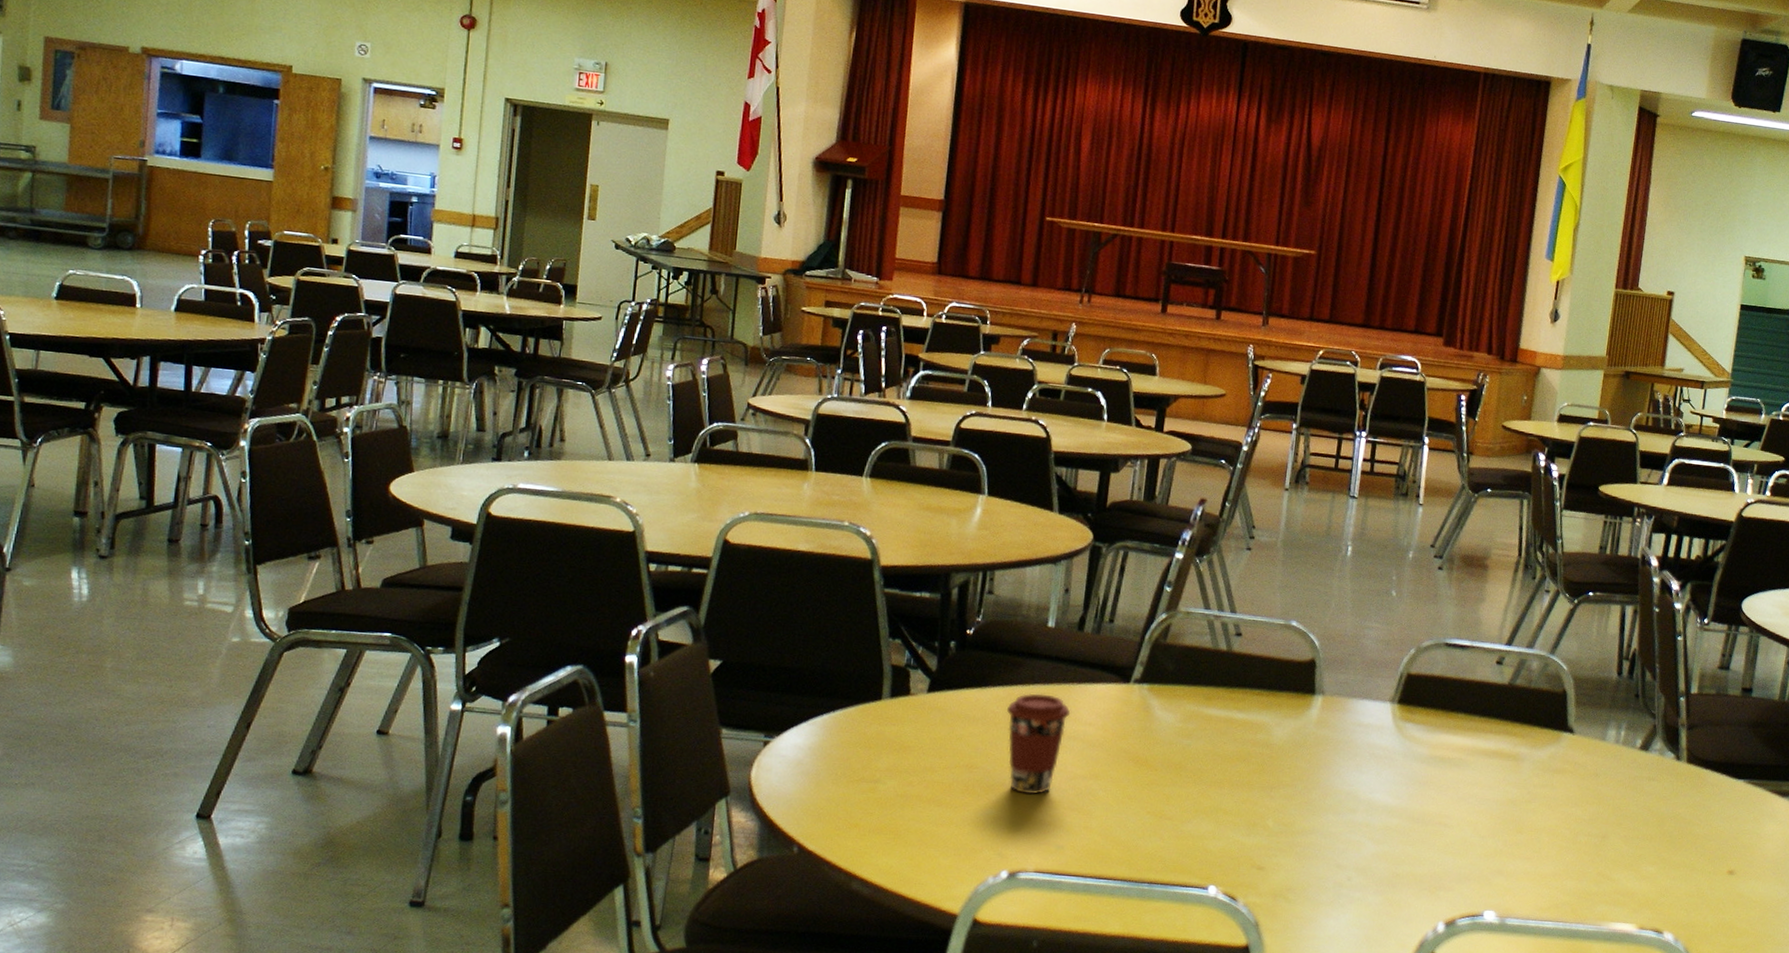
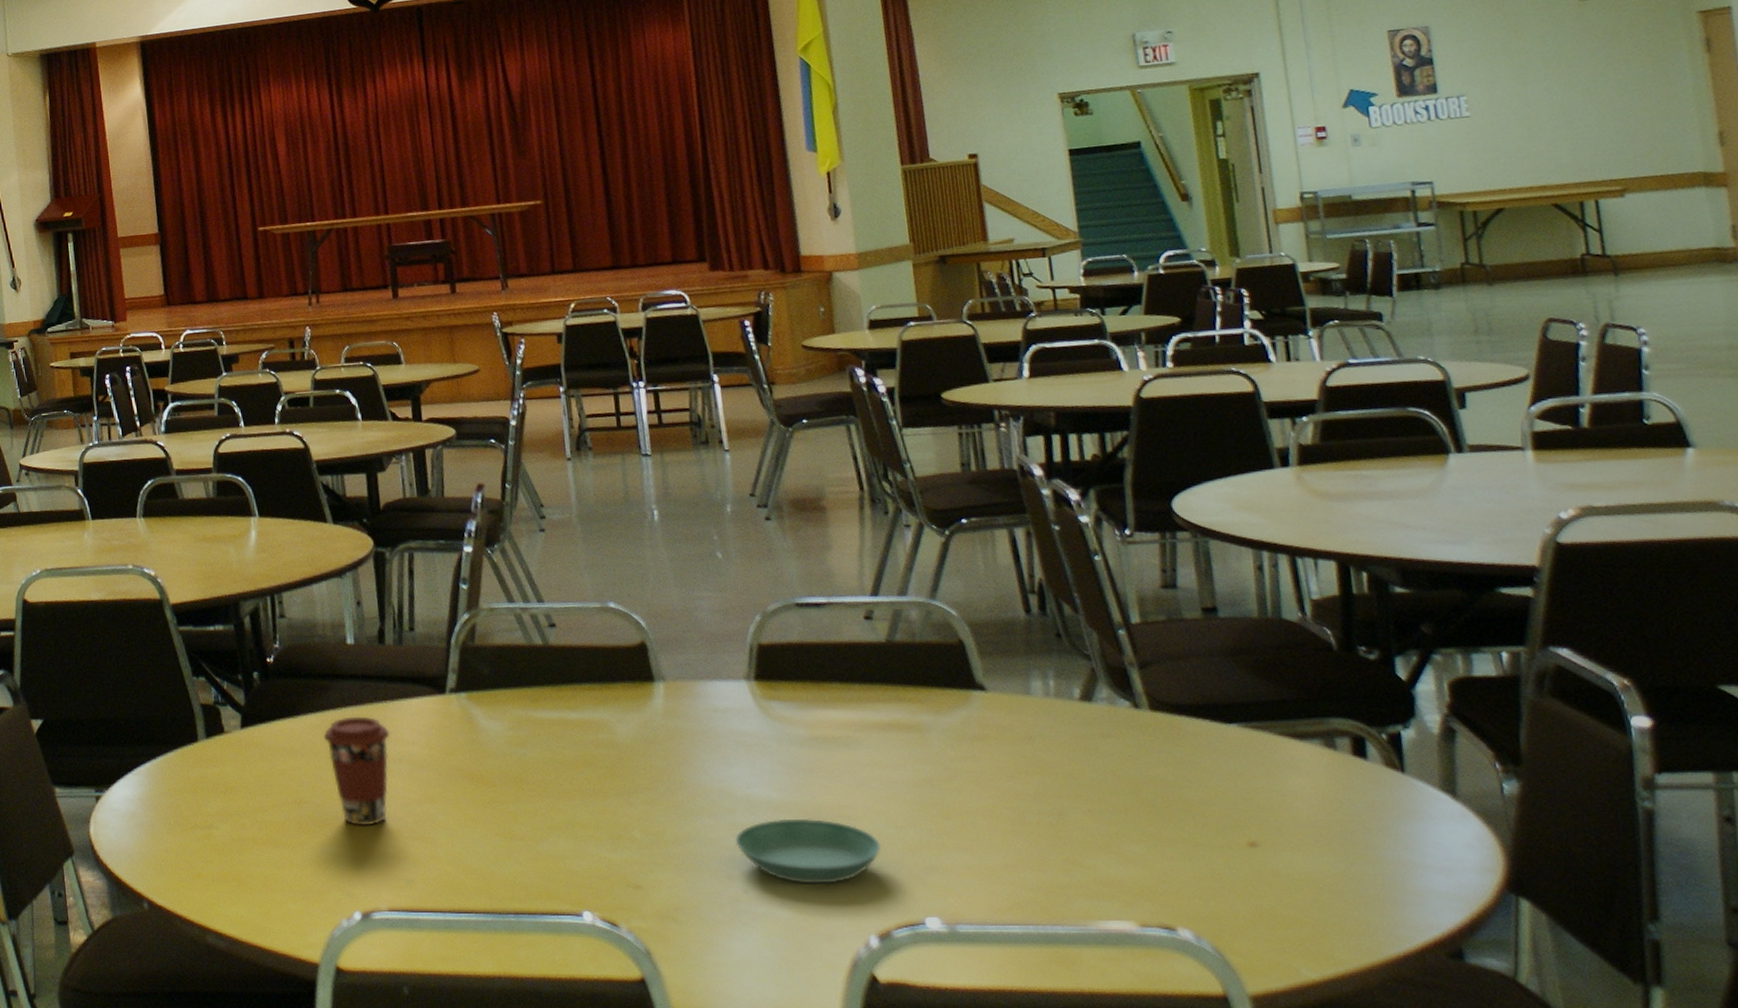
saucer: none [1349,821,1465,878] -> present [735,818,882,884]

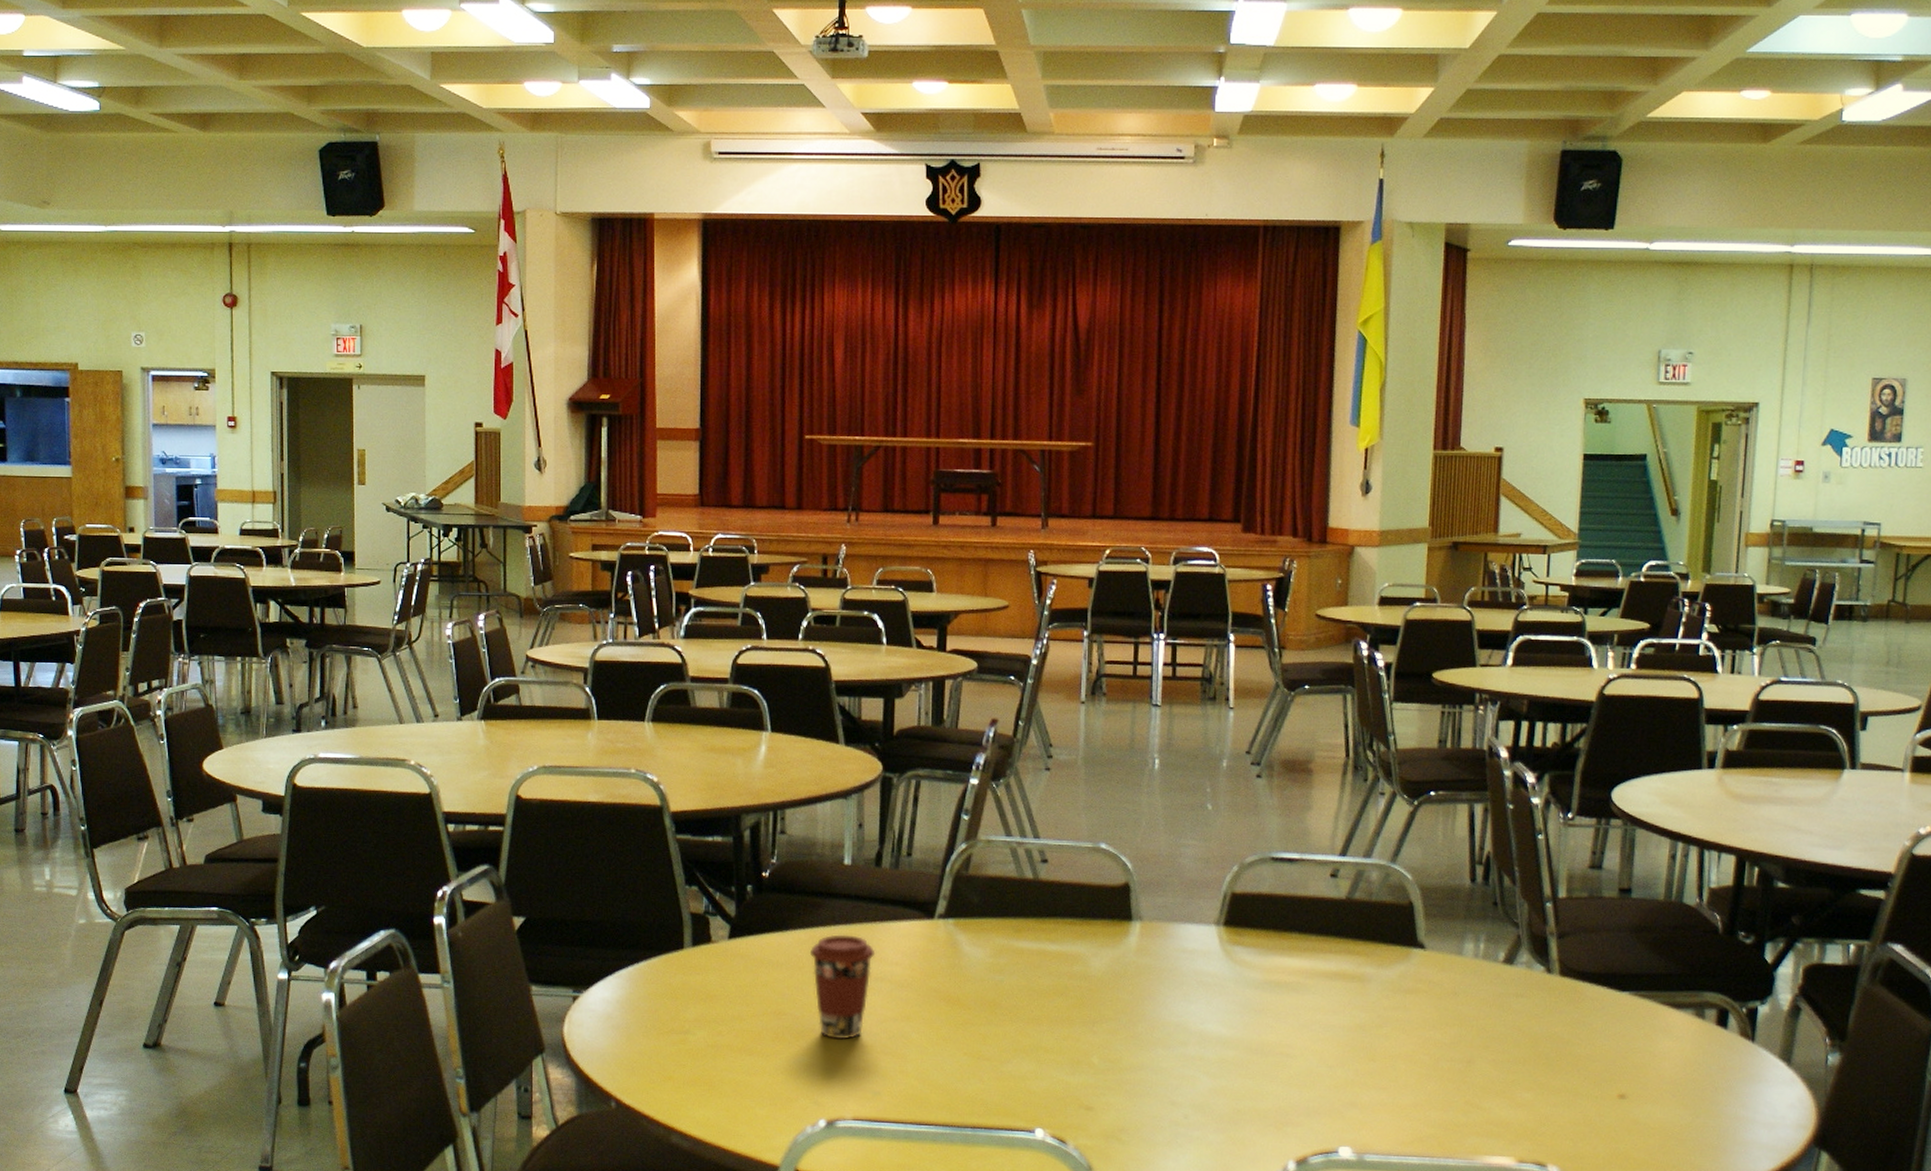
saucer: present [735,818,882,884] -> none [1183,1053,1312,1114]

